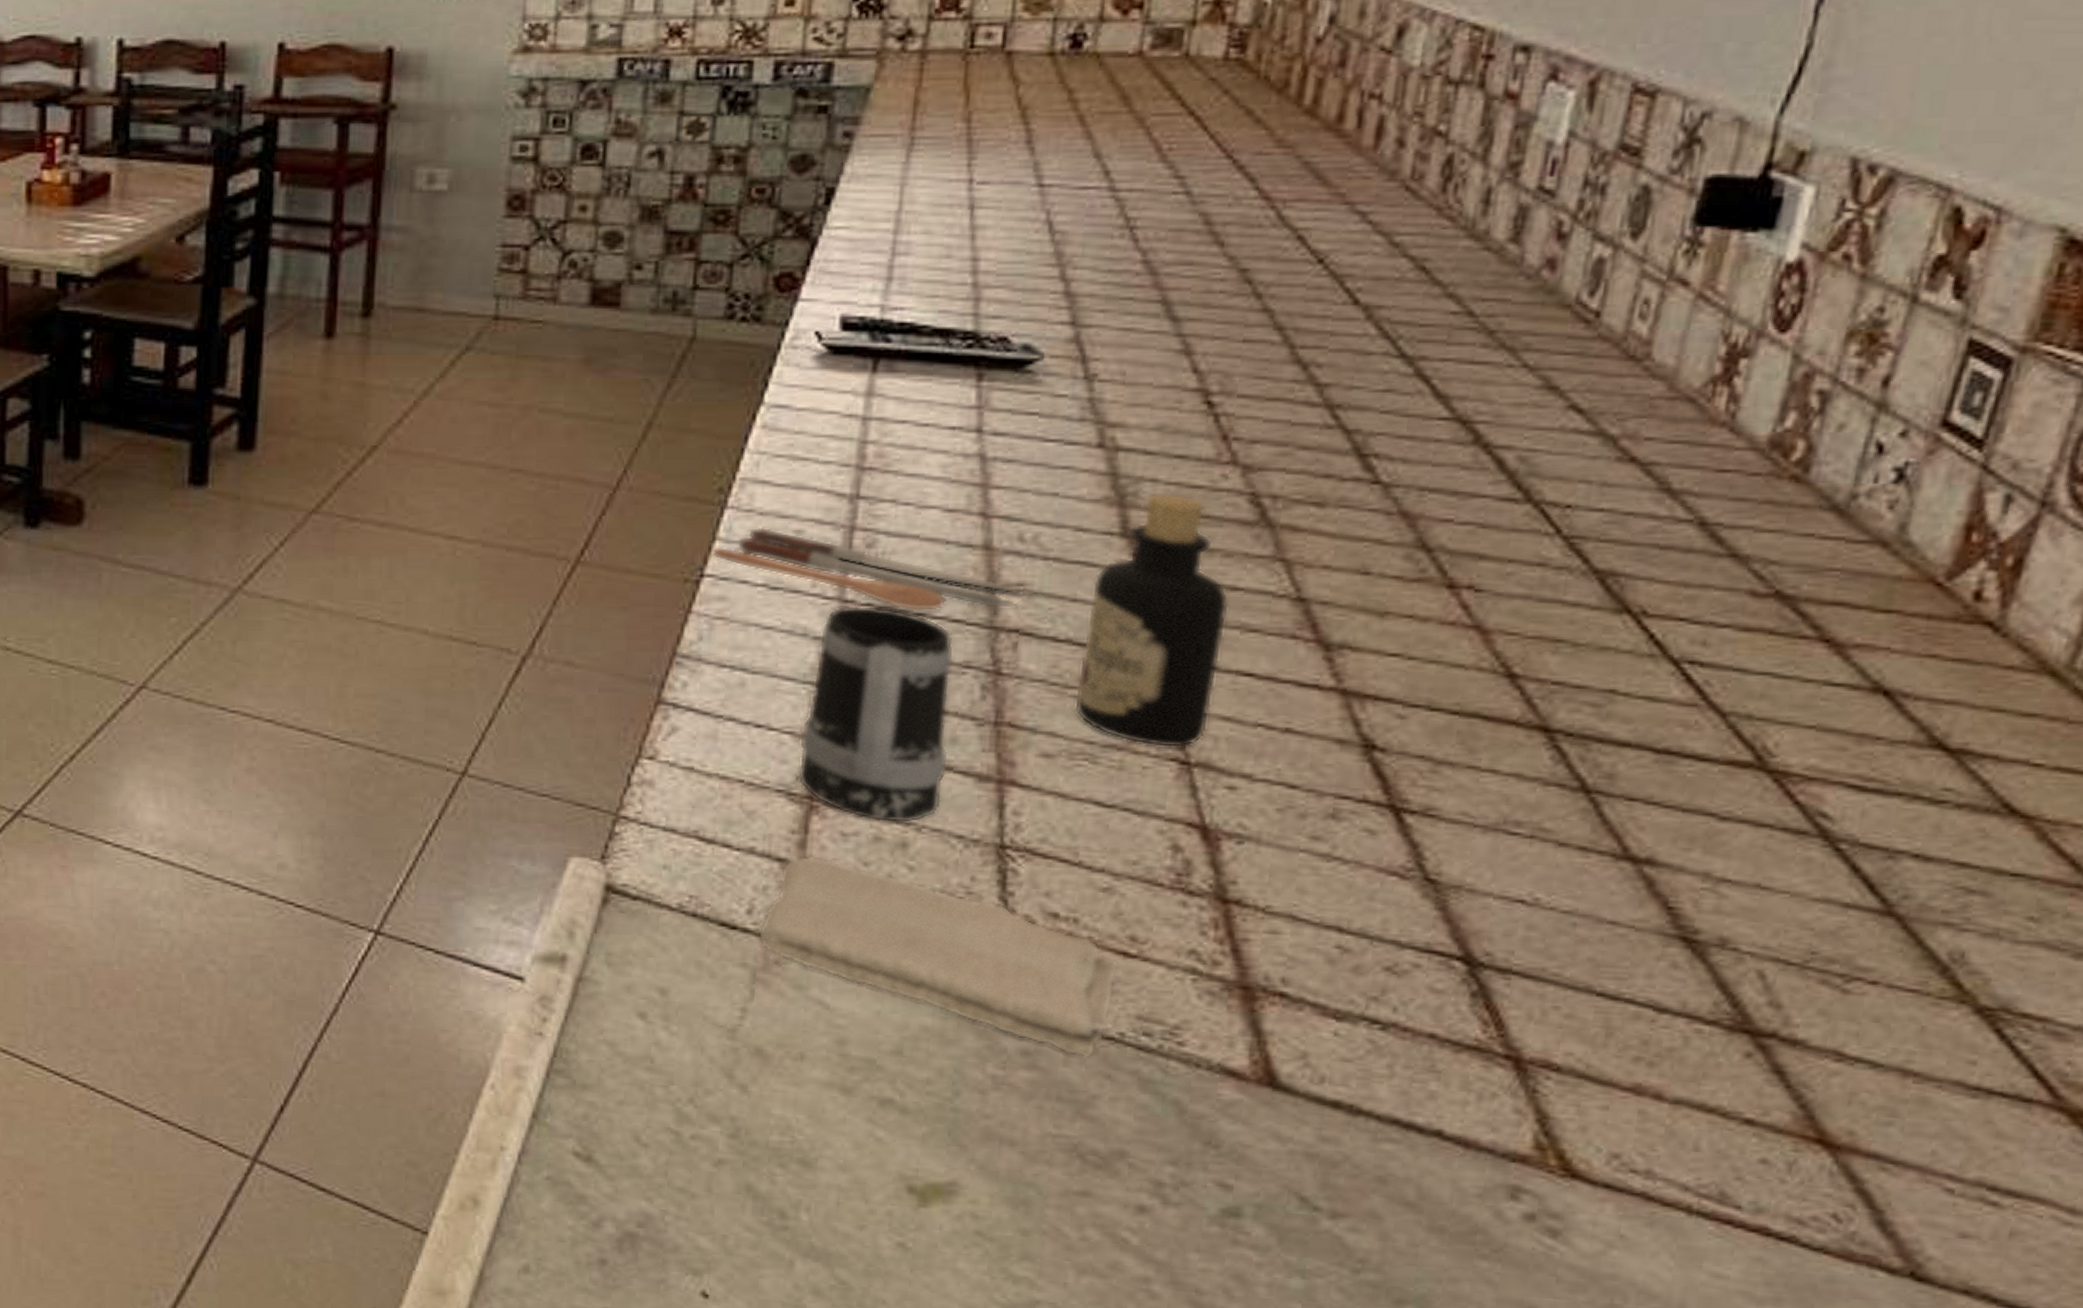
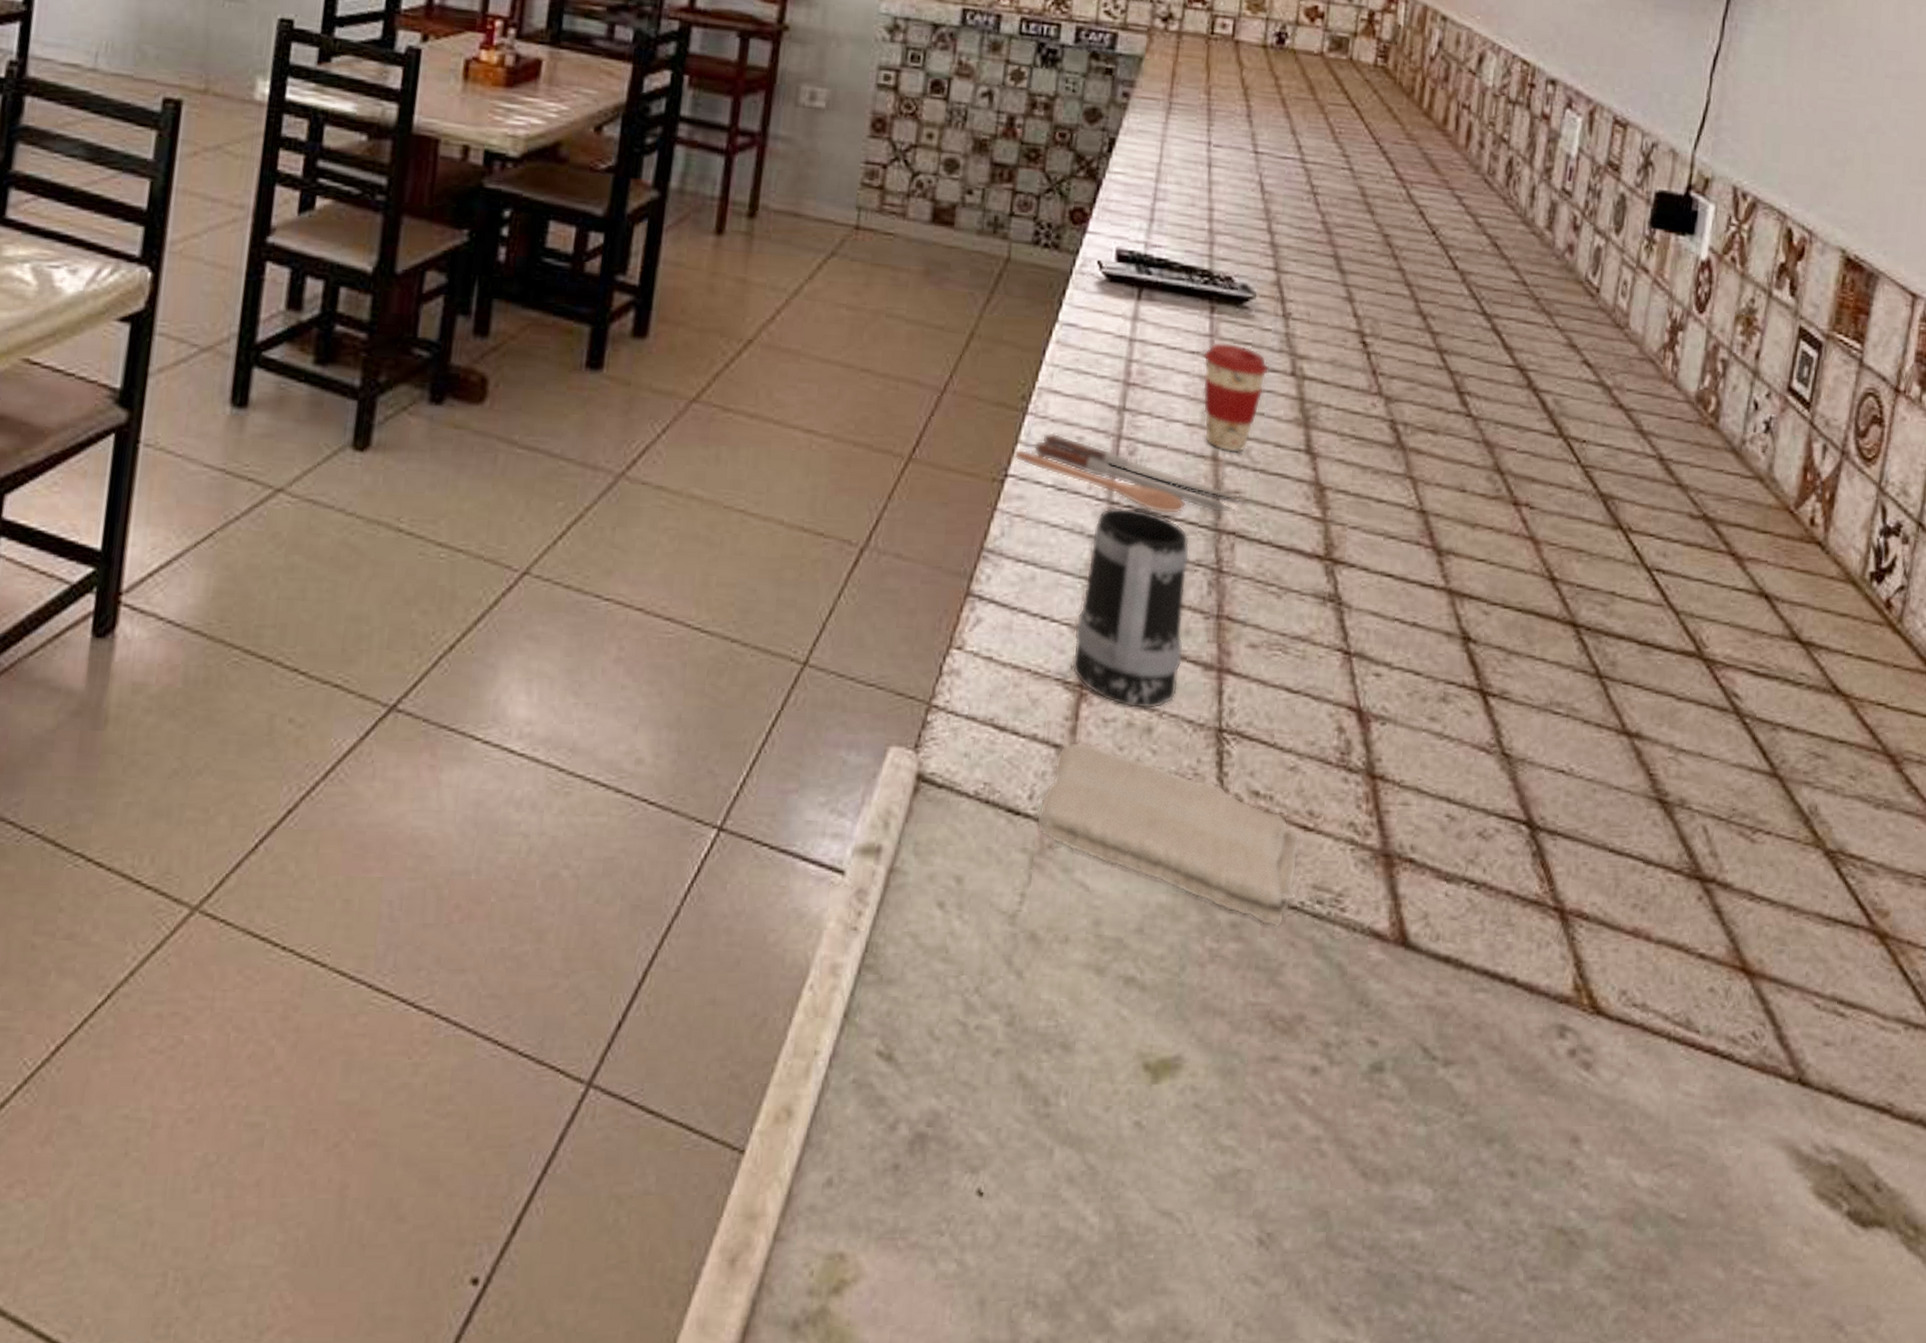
coffee cup: none [967,413,1066,540] -> present [1202,341,1270,453]
bottle: present [1074,493,1229,749] -> none [1272,416,1377,640]

